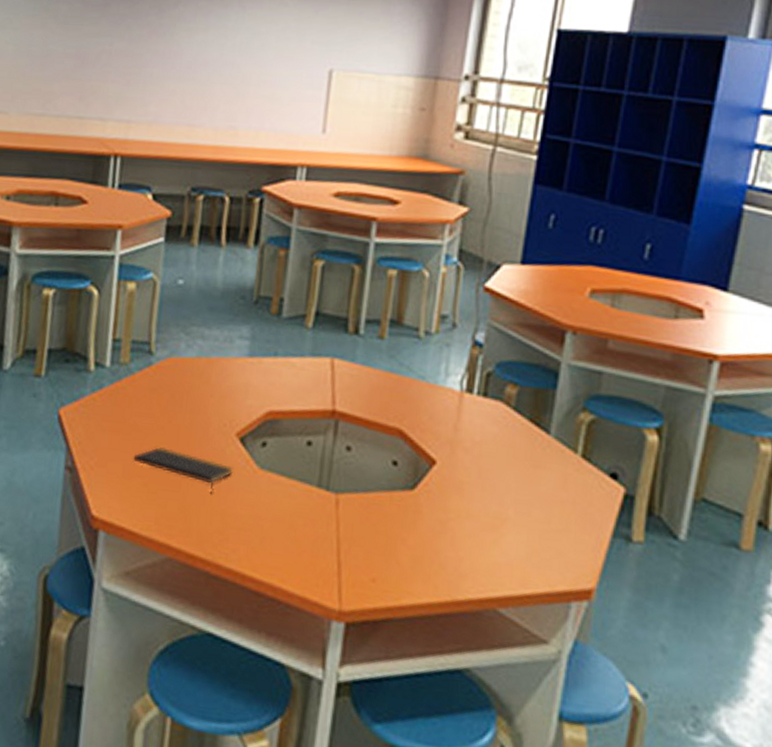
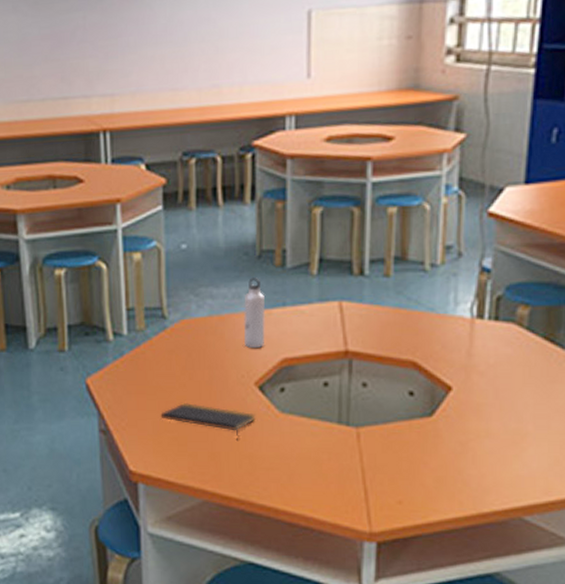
water bottle: none [231,323,257,398] -> present [243,277,266,349]

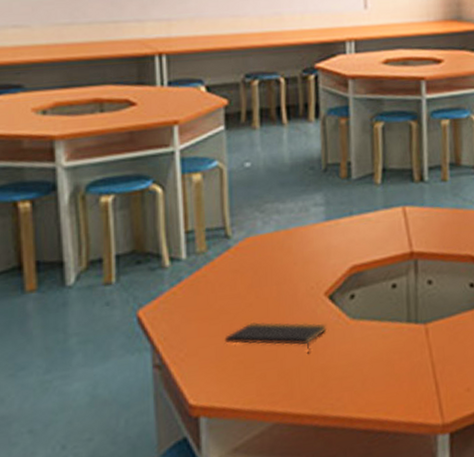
water bottle: present [243,277,266,349] -> none [311,190,334,260]

